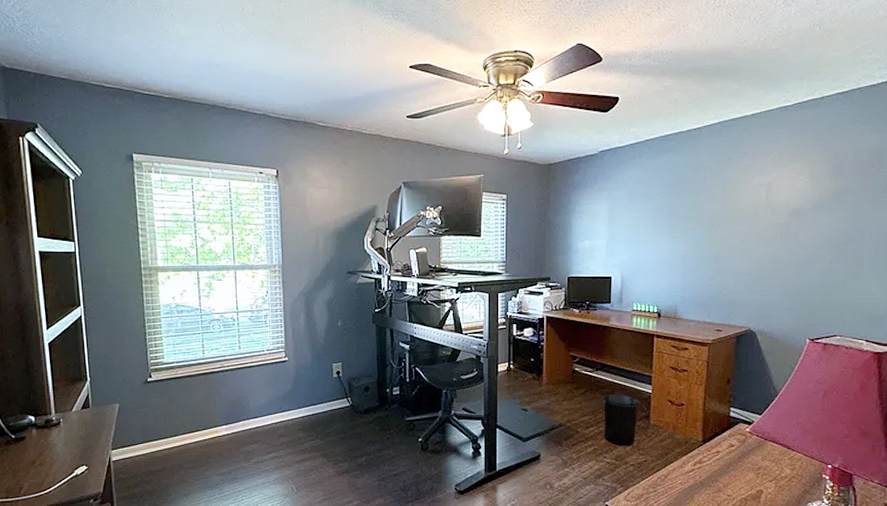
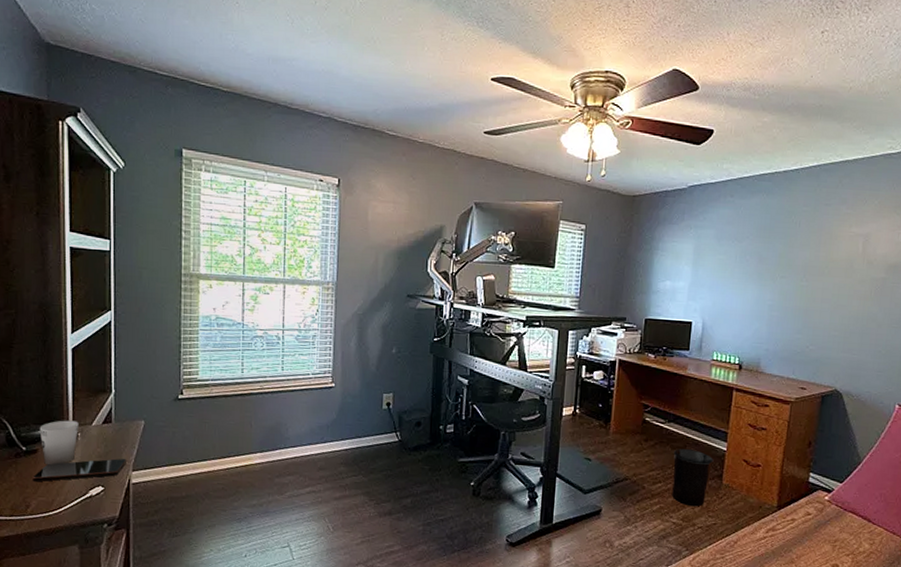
phone: none [23,439,106,466] -> present [33,458,126,482]
cup: none [25,408,61,449] -> present [39,420,79,465]

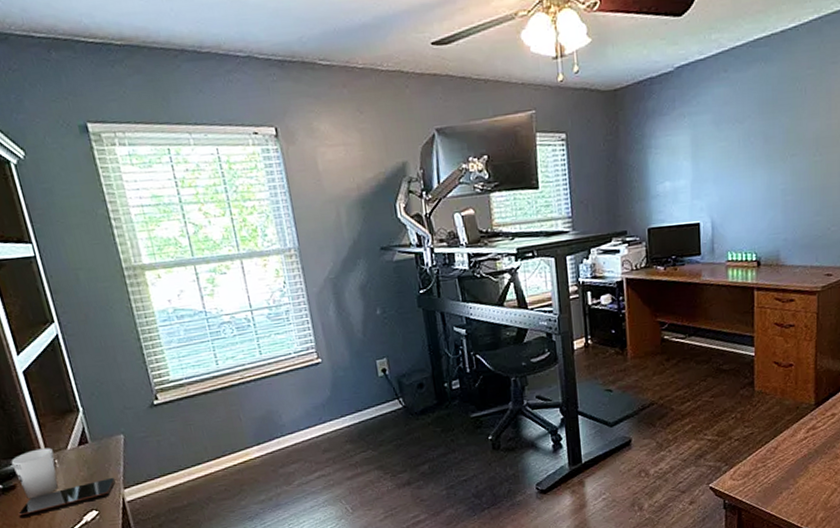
waste bin: present [672,449,714,507] -> none [698,360,743,420]

